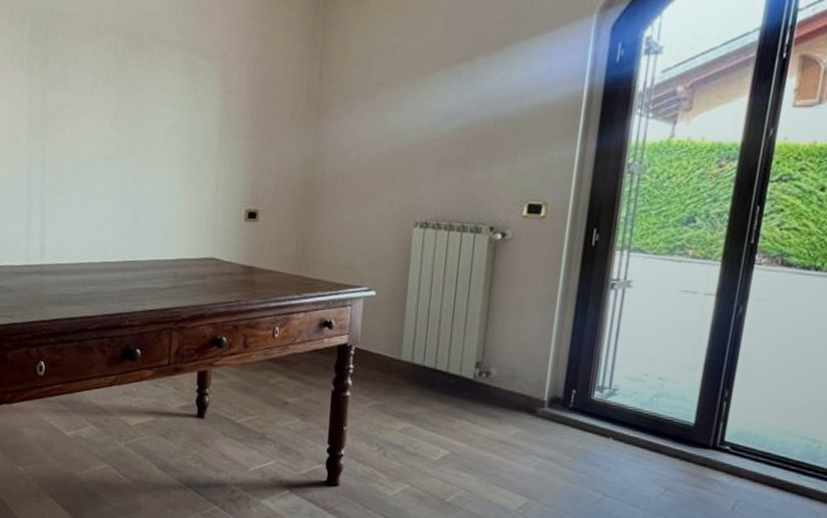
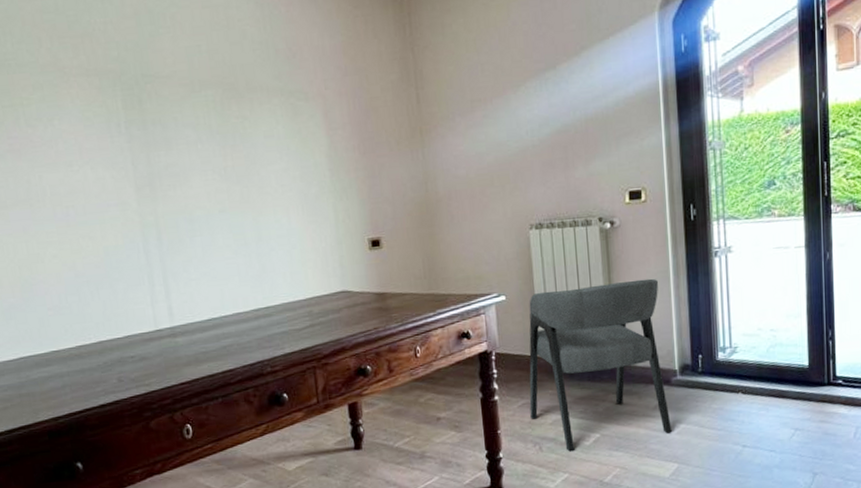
chair: none [380,294,543,465] -> present [529,278,672,452]

